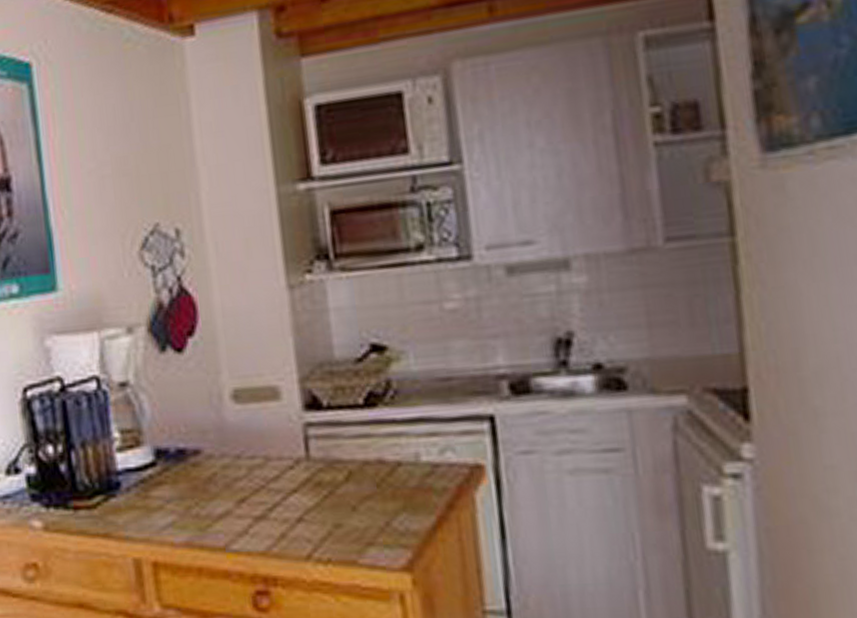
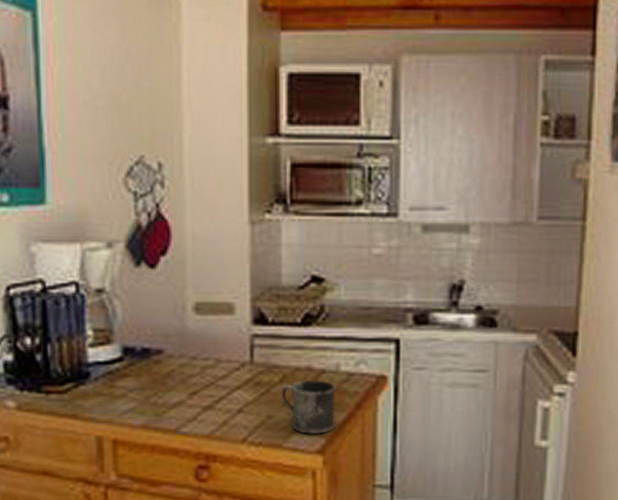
mug: none [348,475,424,547] -> present [281,379,336,435]

